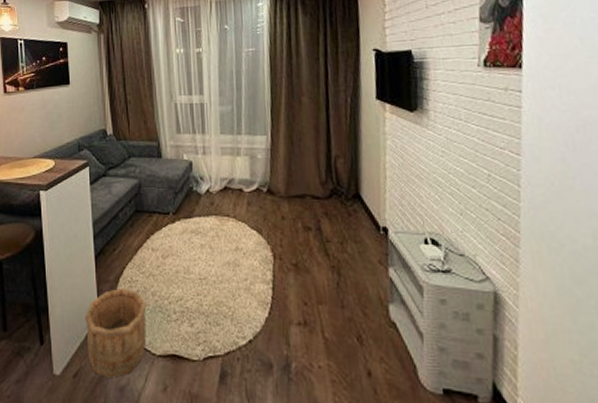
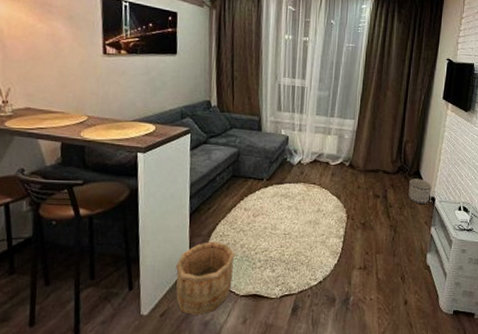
planter: none [348,204,381,236] -> present [408,179,432,204]

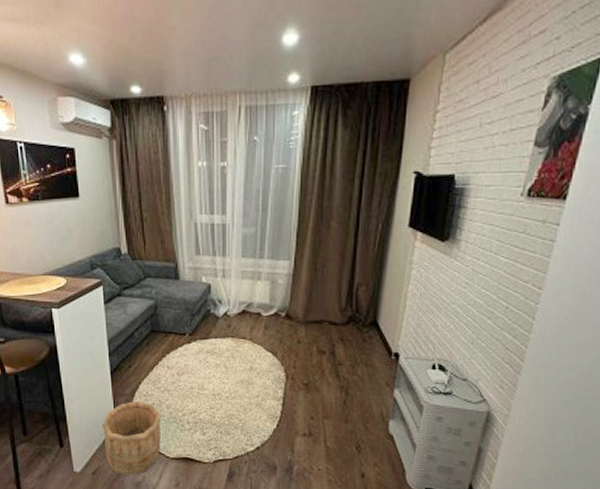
planter: present [408,179,432,204] -> none [363,330,395,361]

